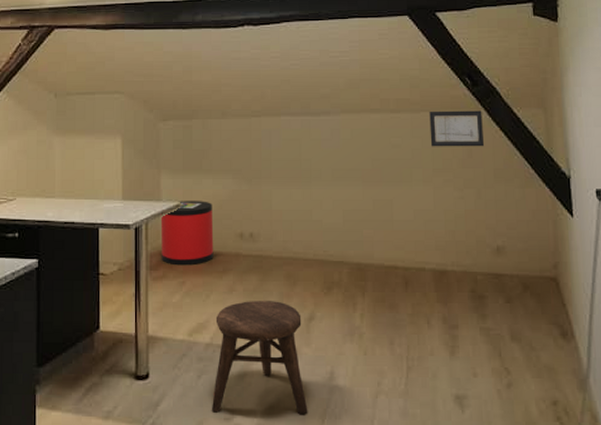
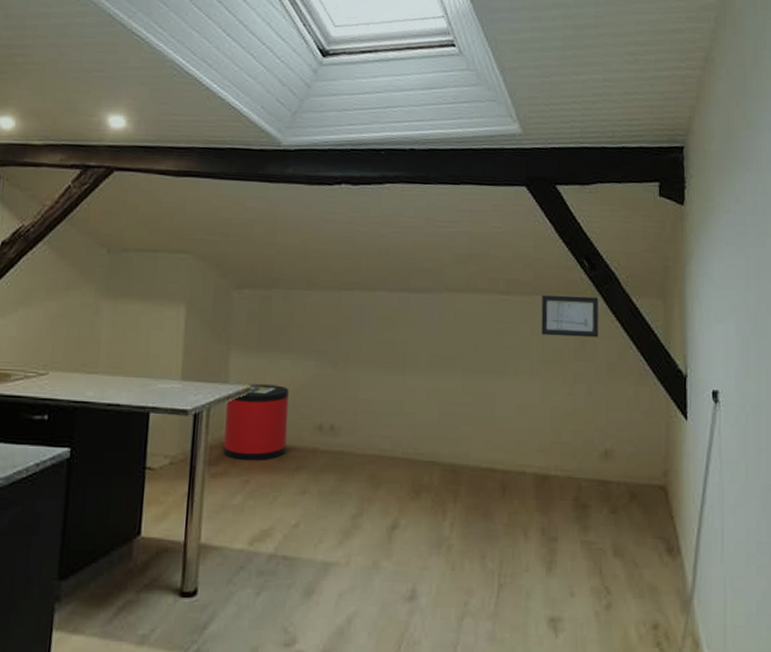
stool: present [212,301,308,415] -> none [270,505,383,640]

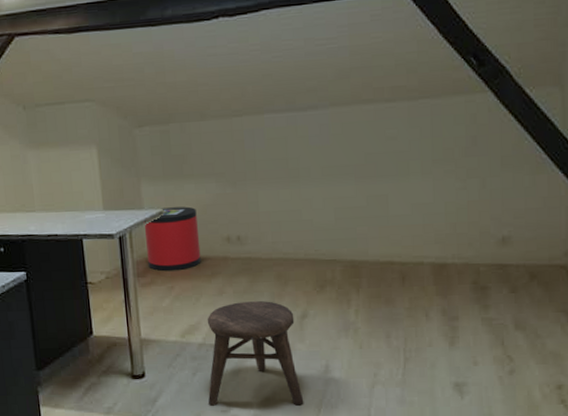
stool: none [270,505,383,640] -> present [207,301,304,406]
wall art: present [541,294,599,338] -> none [429,93,491,137]

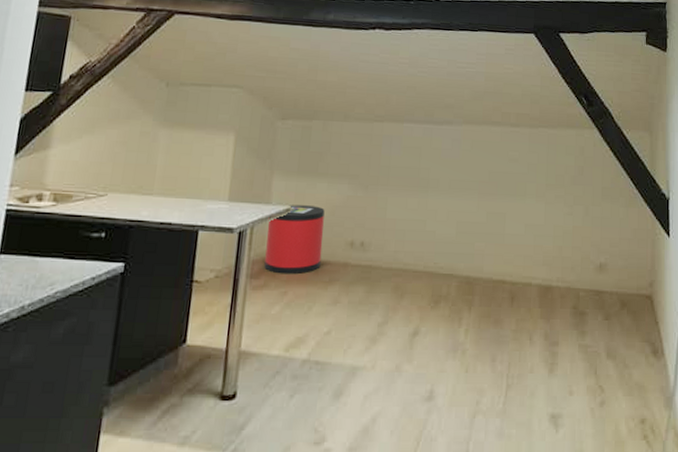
stool: present [207,301,304,406] -> none [302,314,406,437]

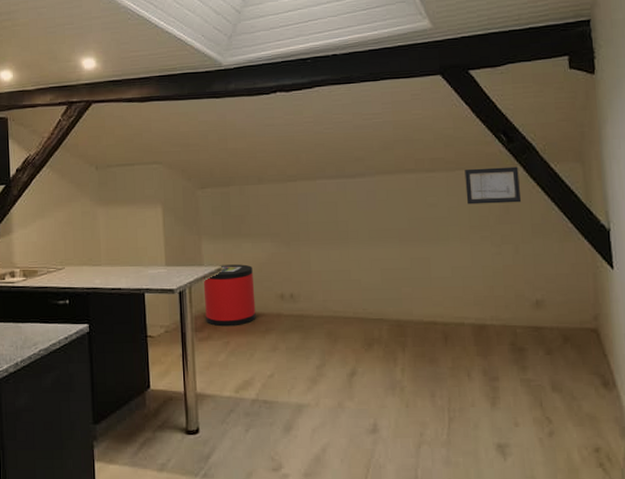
wall art: none [545,127,595,165] -> present [464,166,522,205]

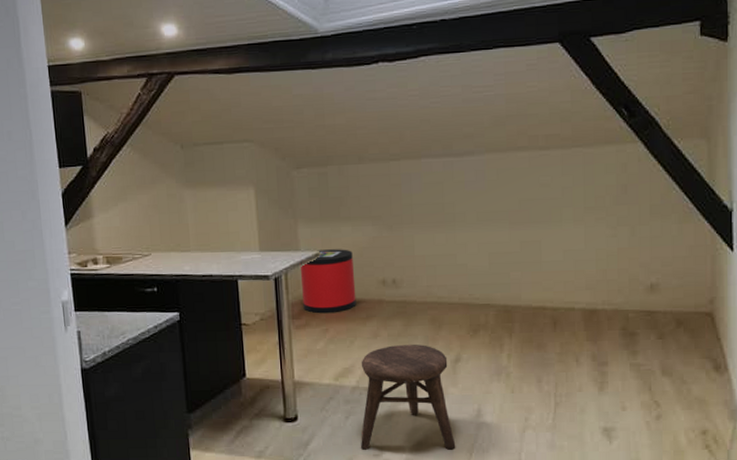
stool: none [260,358,353,465] -> present [361,344,456,450]
wall art: present [464,166,522,205] -> none [581,143,641,185]

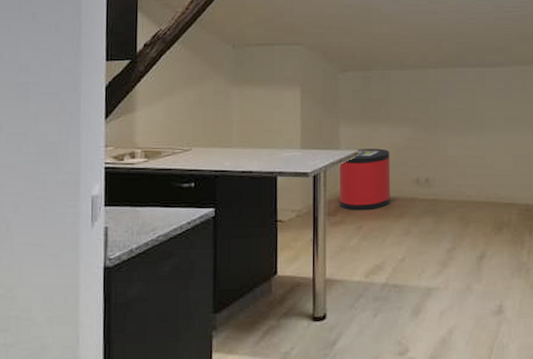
stool: present [361,344,456,450] -> none [387,242,478,348]

